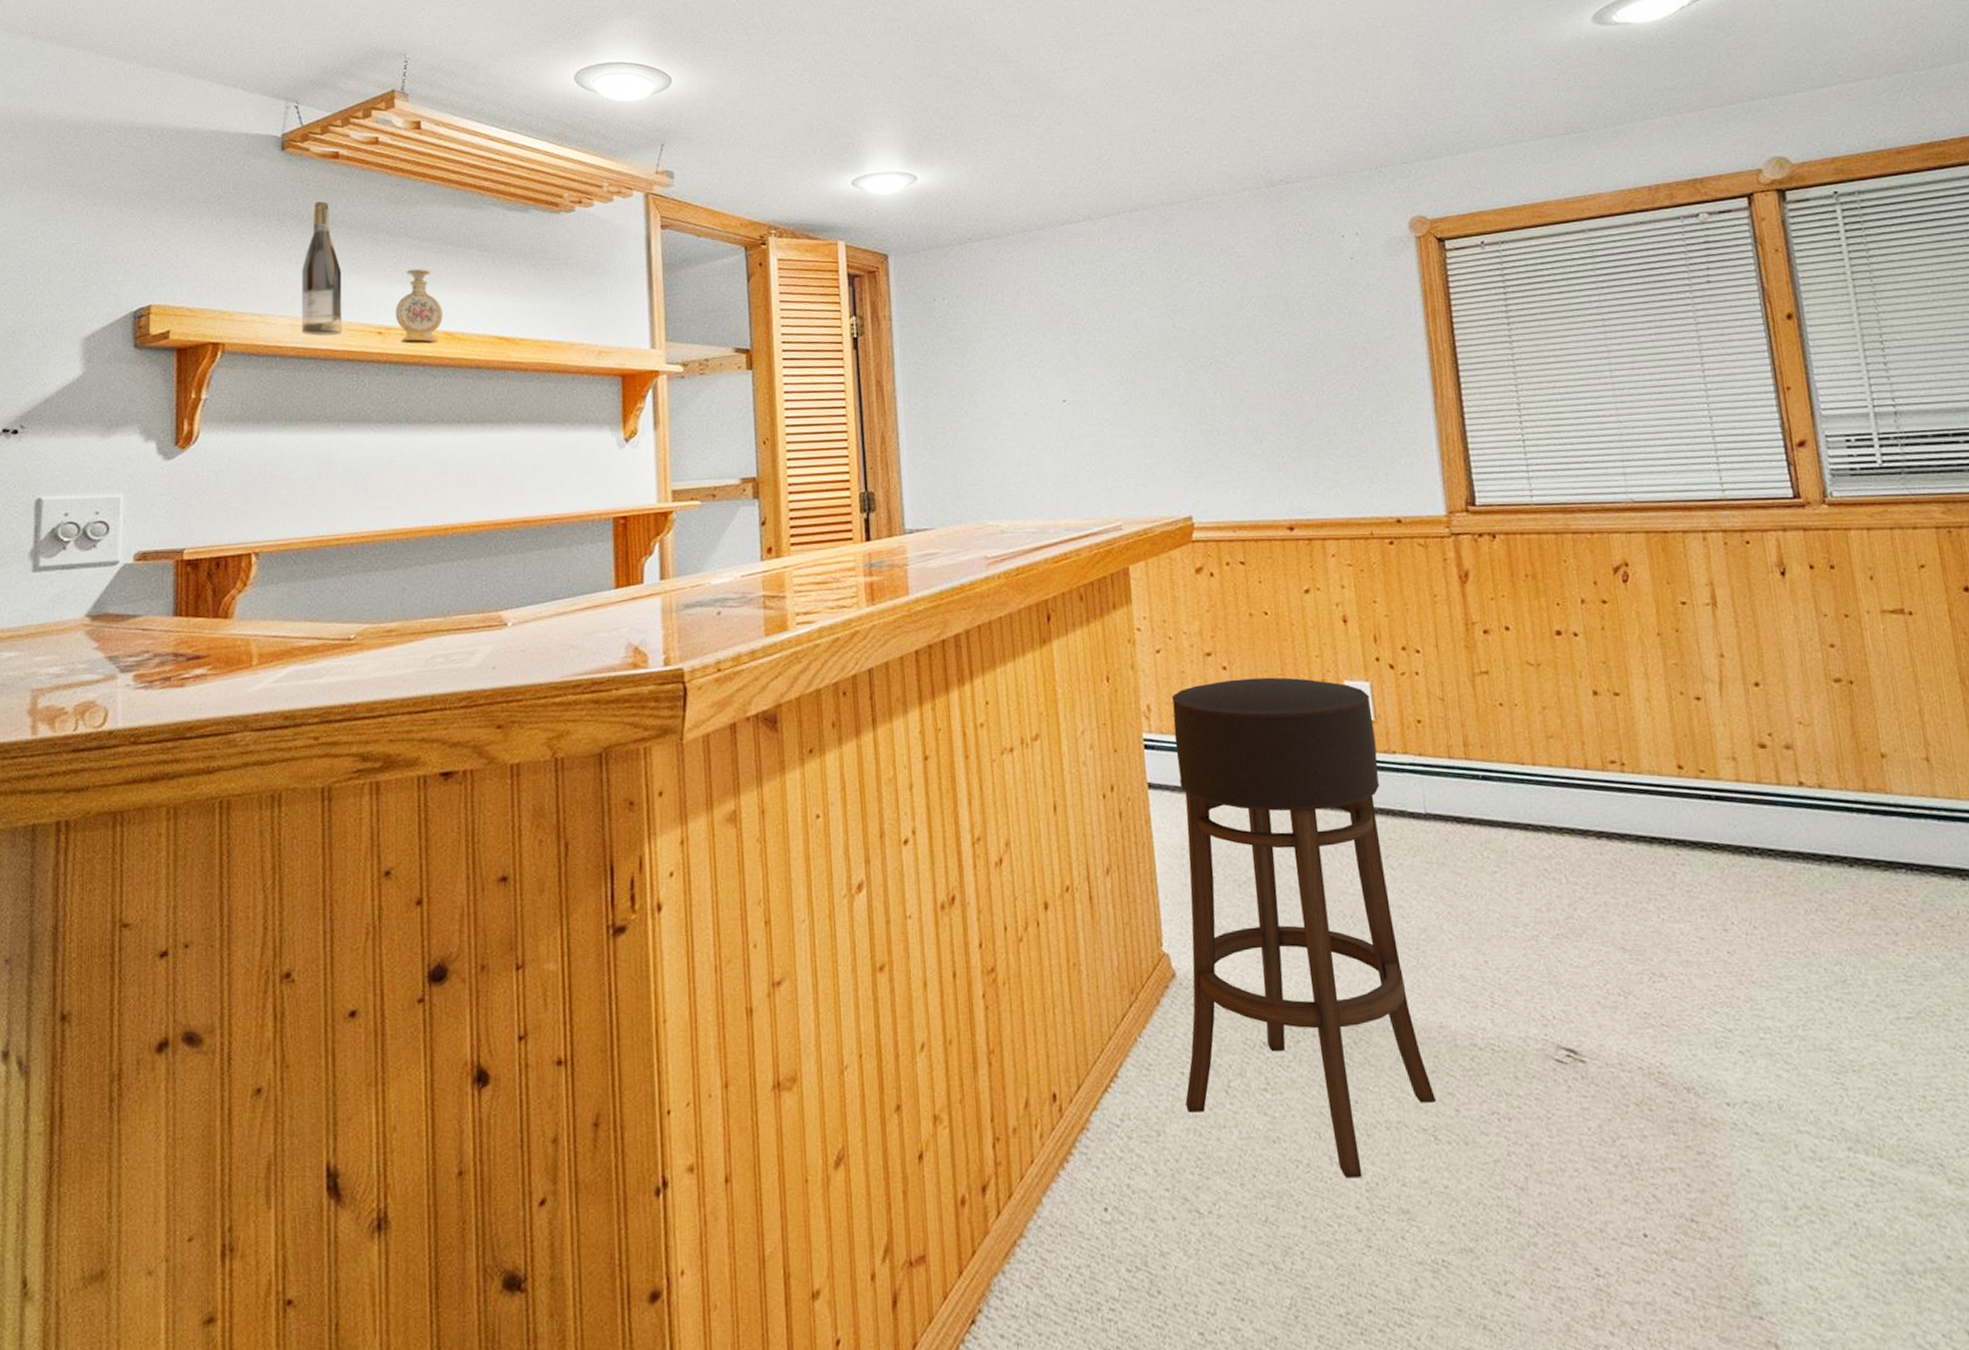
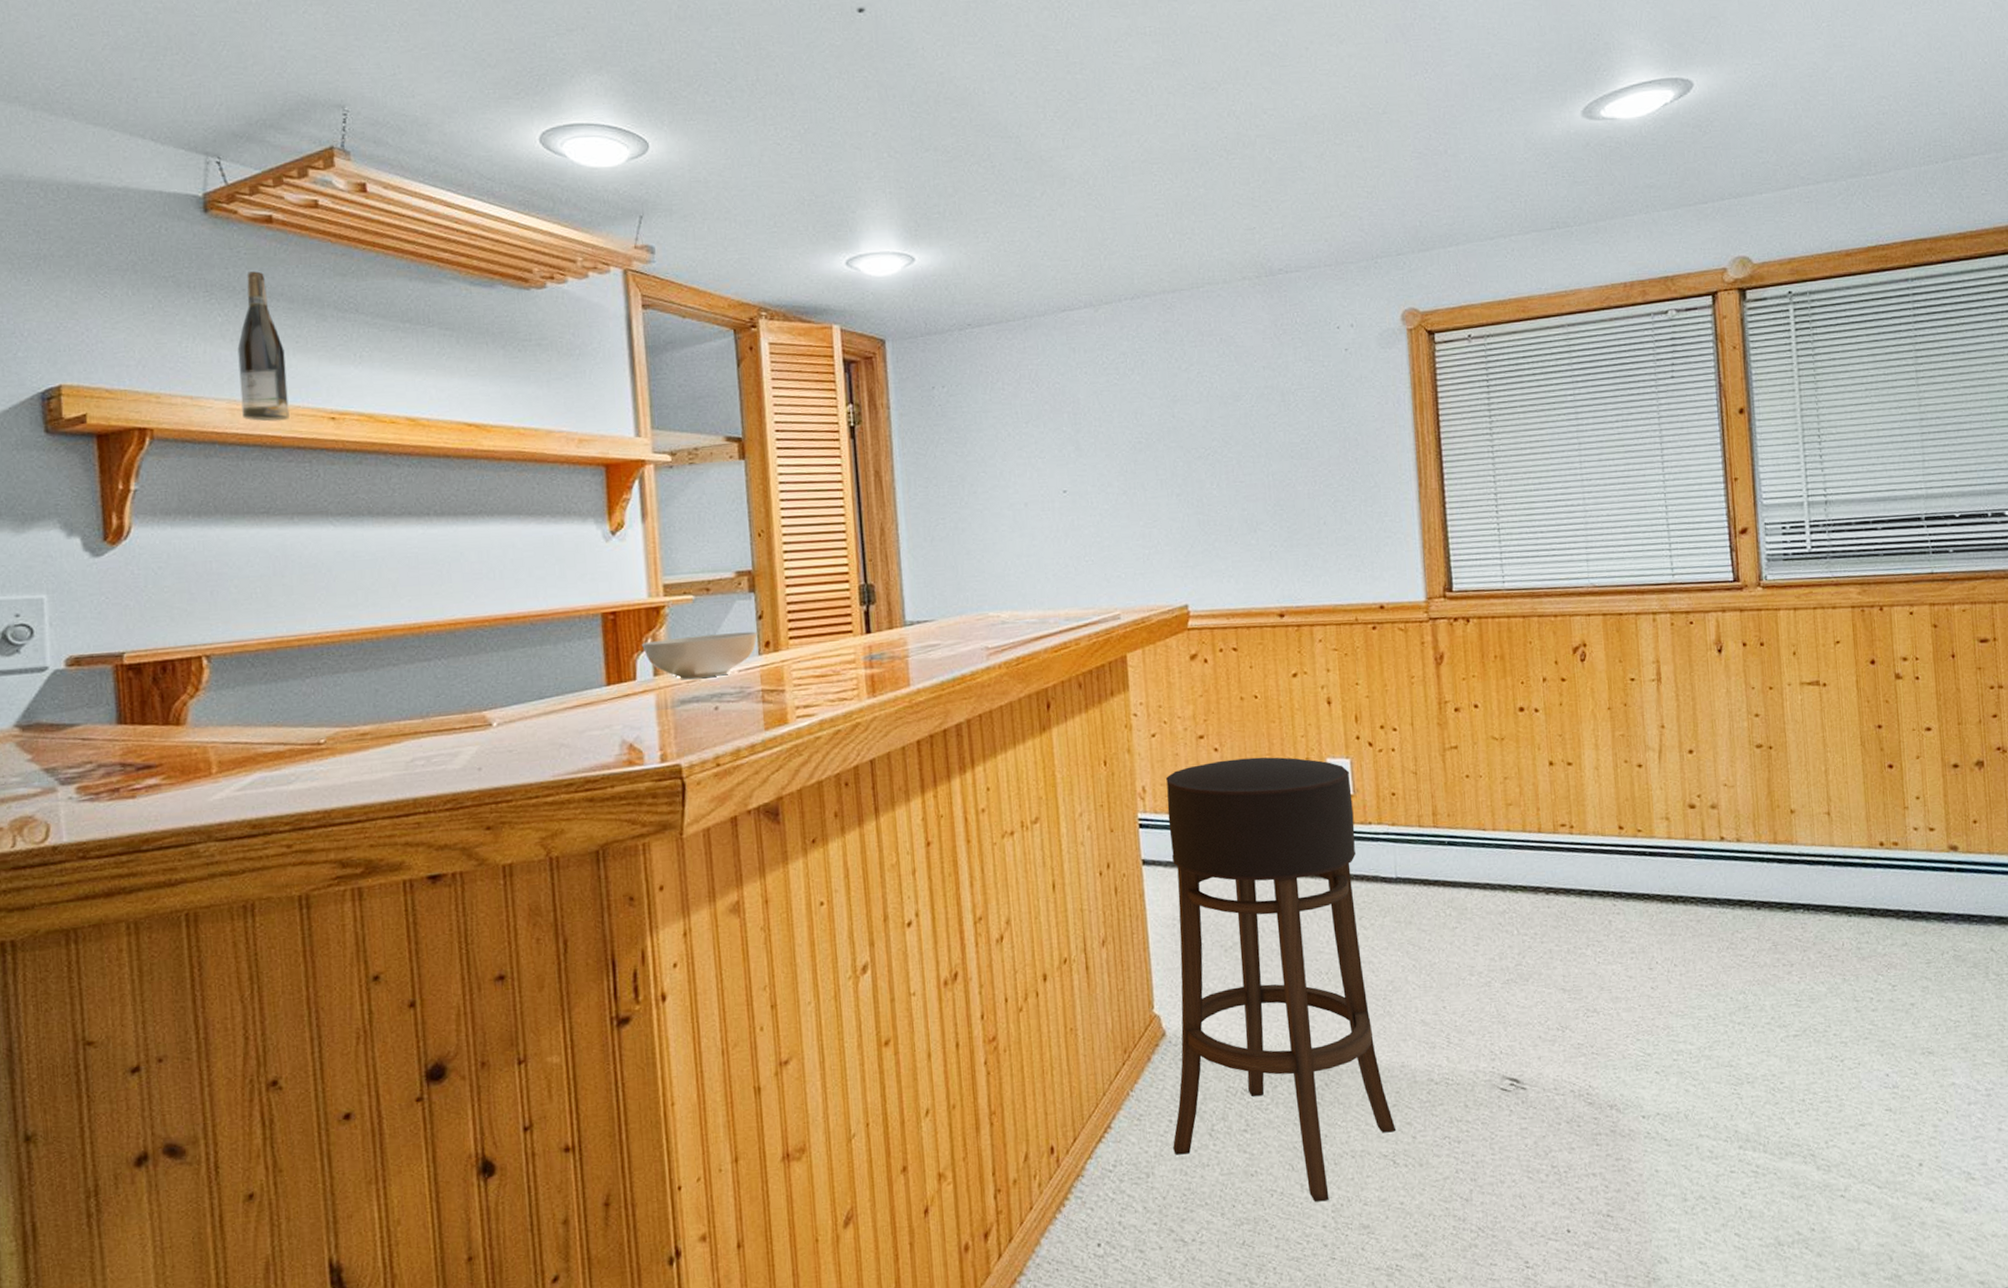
decorative bottle: present [395,269,443,345] -> none [349,348,404,431]
bowl: none [650,537,761,584] -> present [642,631,758,680]

